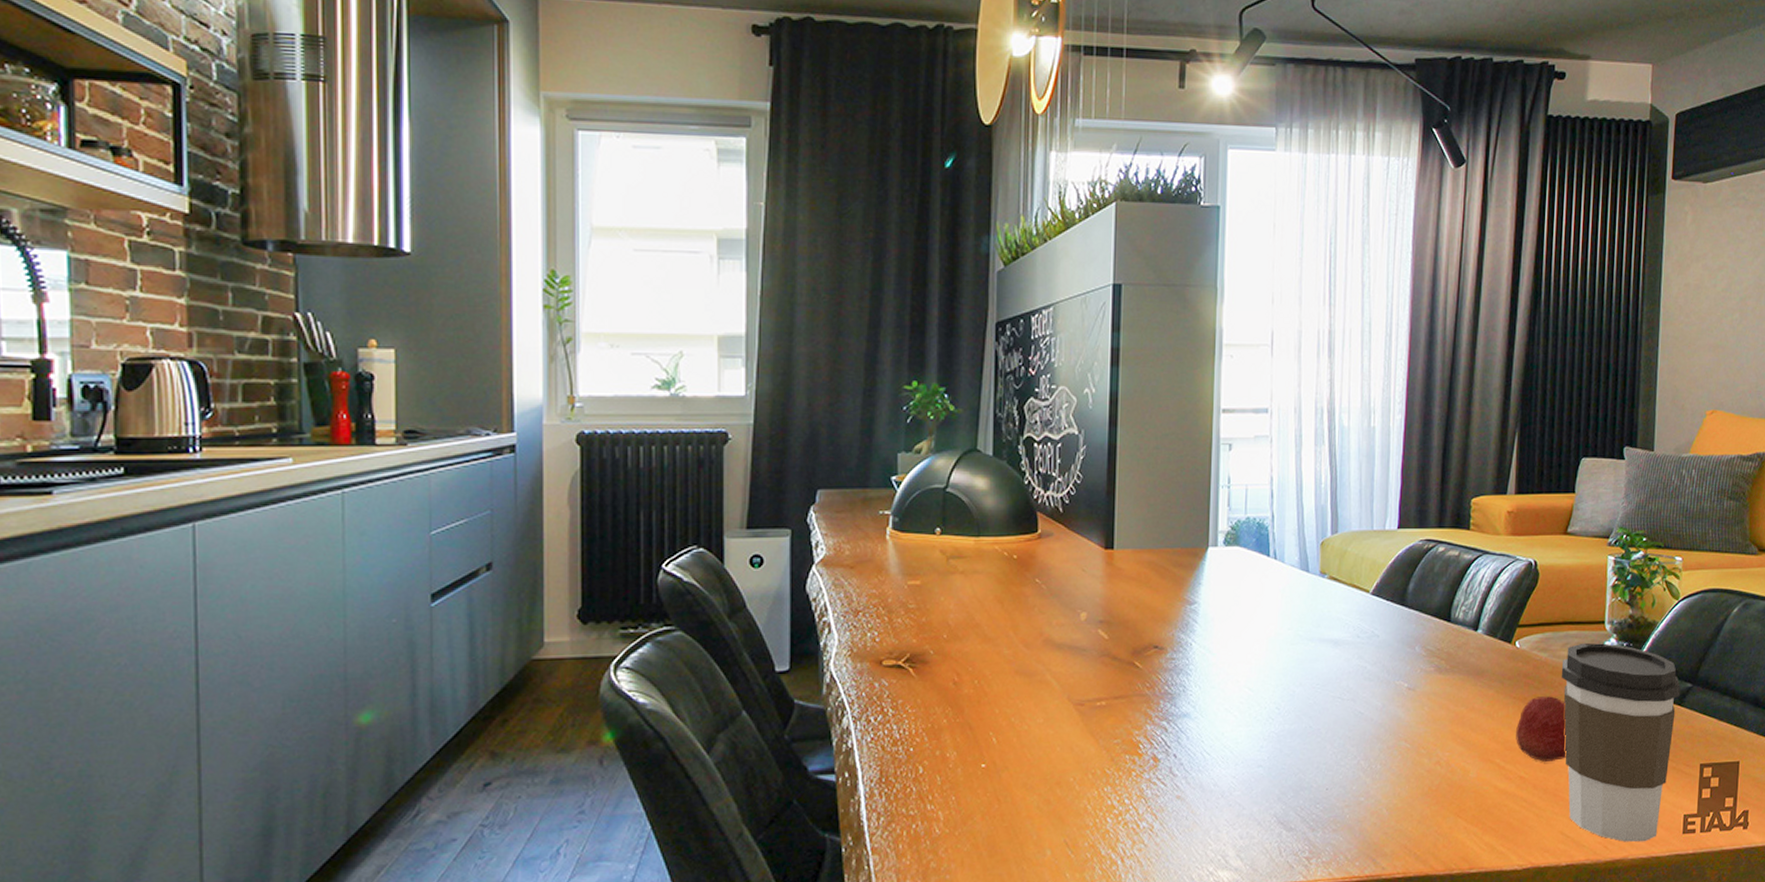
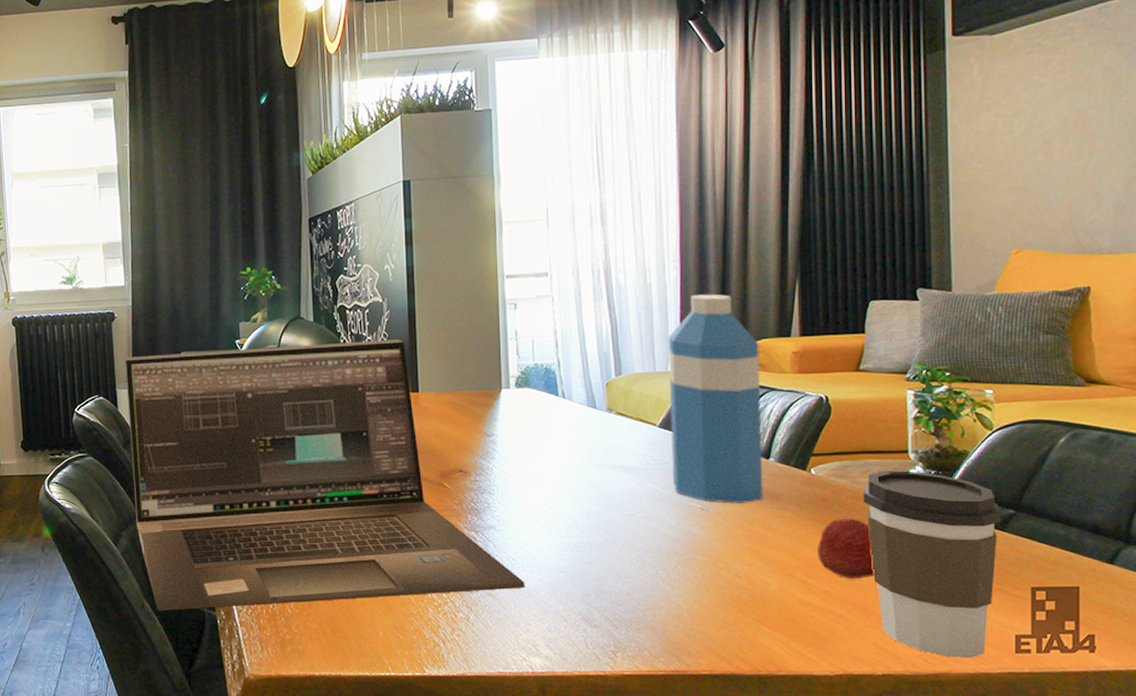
laptop: none [738,482,1219,841] -> present [124,339,525,611]
water bottle: none [1381,443,1476,681] -> present [669,294,763,503]

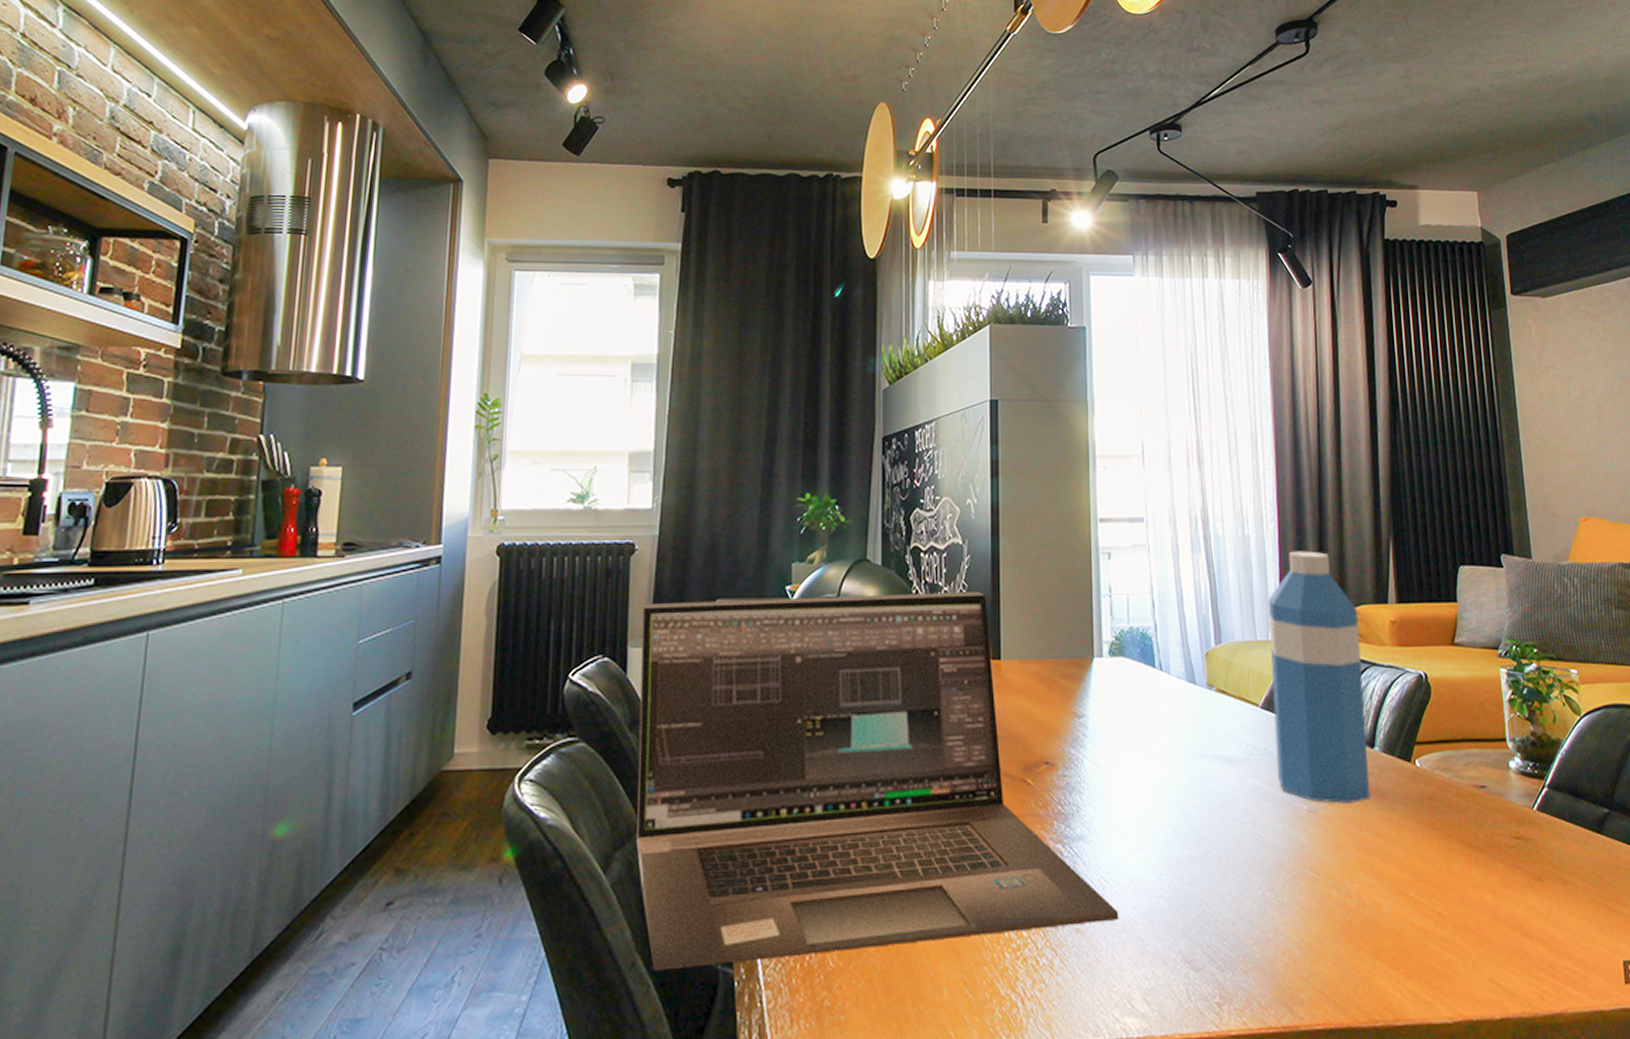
fruit: present [818,519,874,578] -> none [1427,821,1485,896]
coffee cup: present [862,471,1001,658] -> none [1467,762,1598,993]

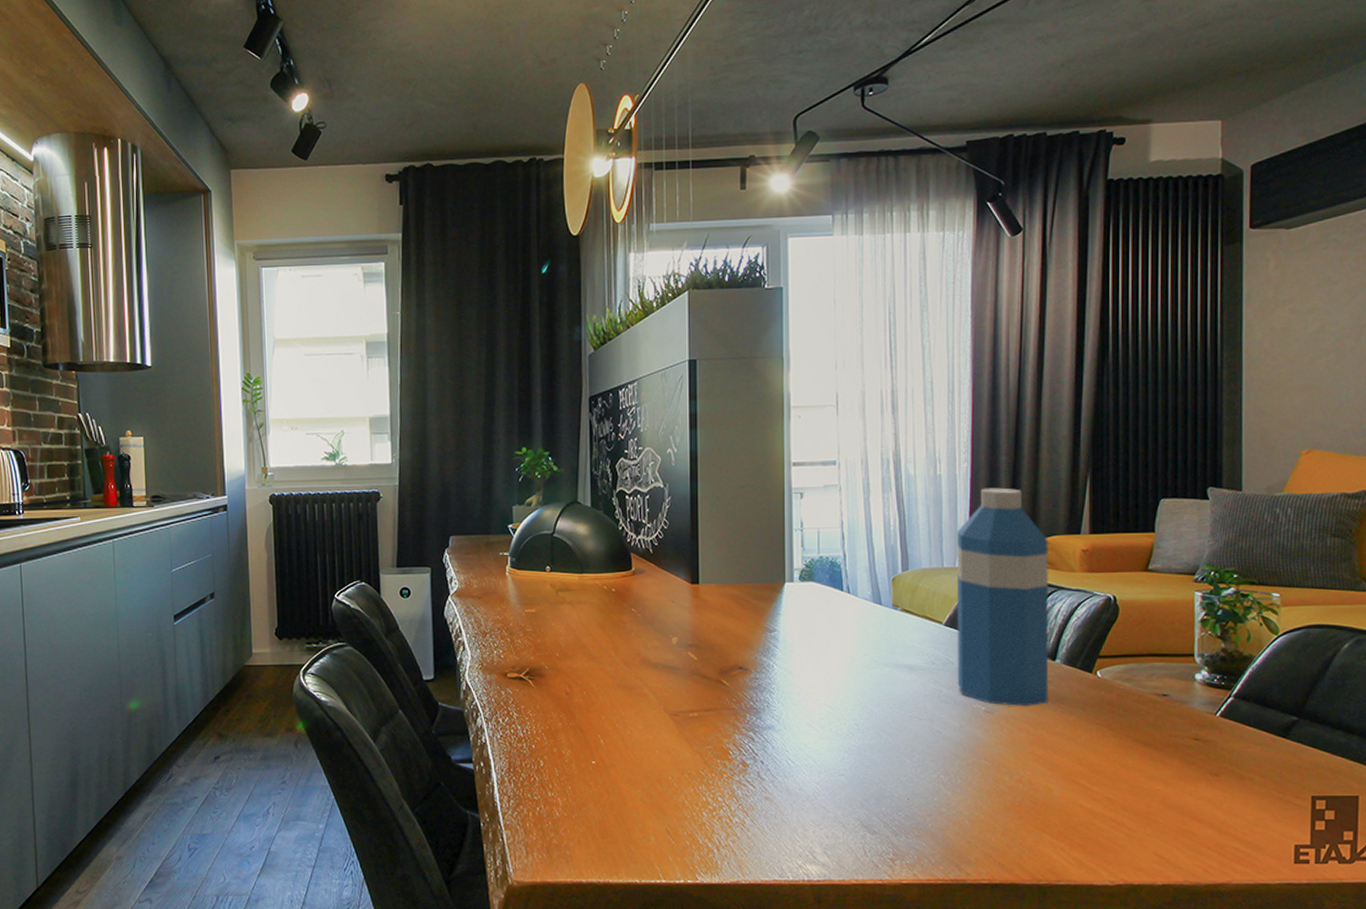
laptop: present [636,592,1119,971] -> none [389,528,804,813]

